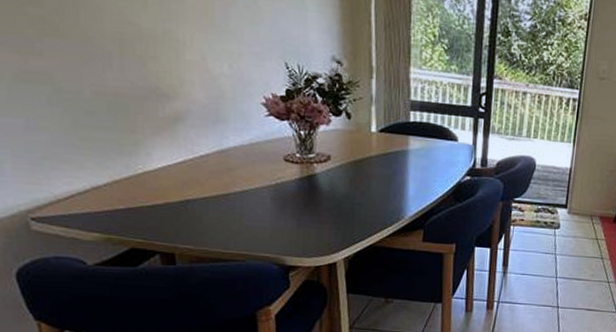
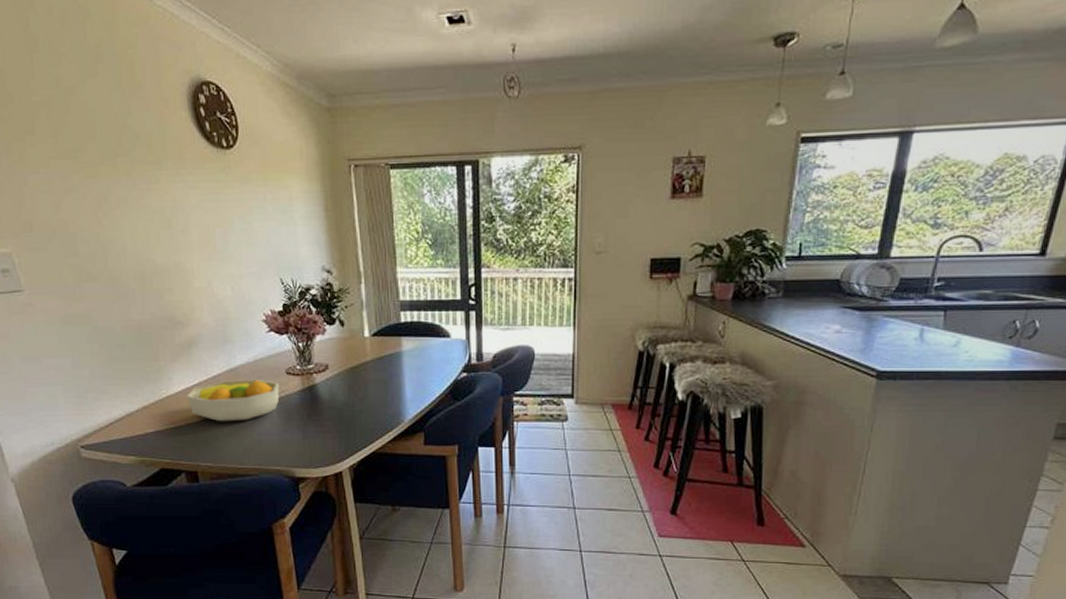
fruit bowl: none [168,161,275,205] -> present [187,380,280,422]

